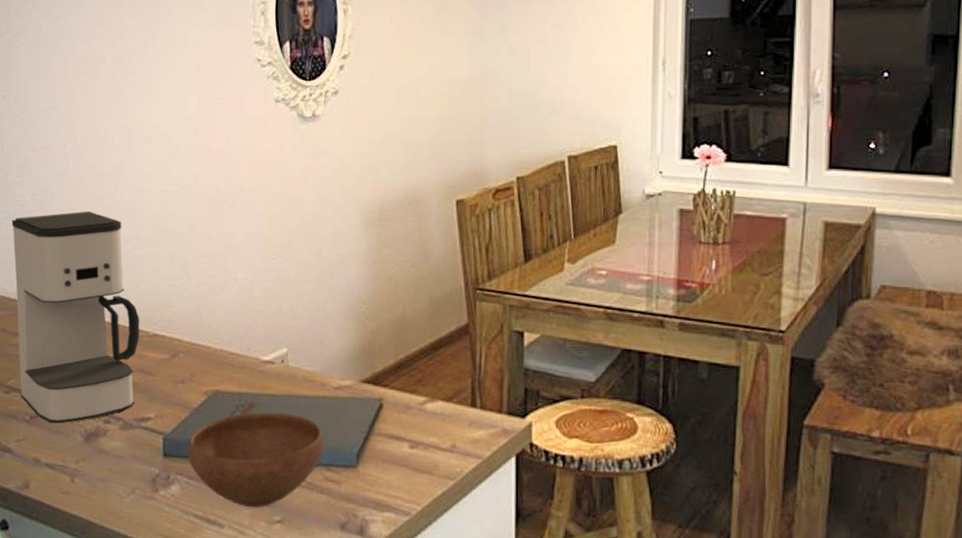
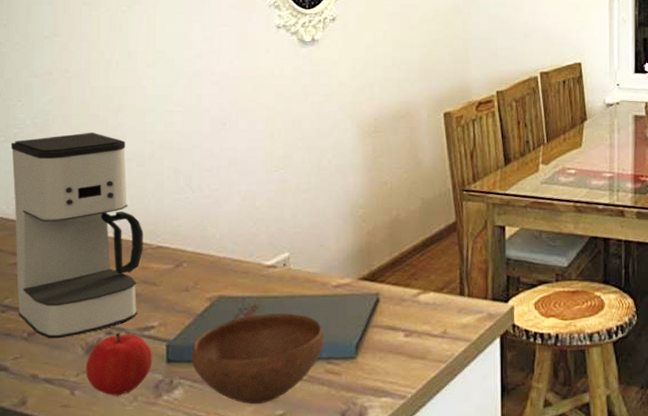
fruit: none [84,421,150,487] -> present [85,332,153,396]

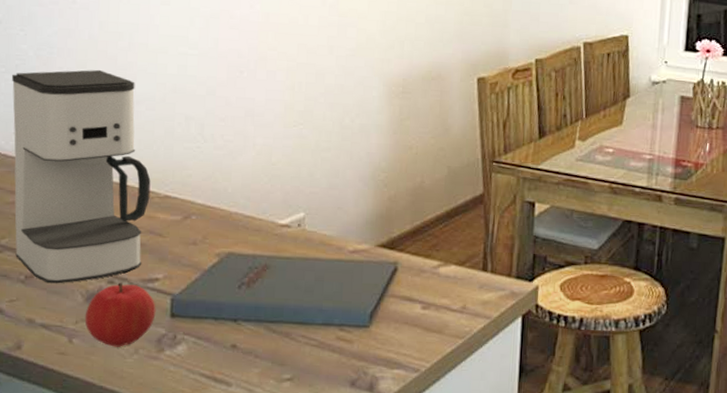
bowl: present [191,313,324,405] -> none [196,274,338,367]

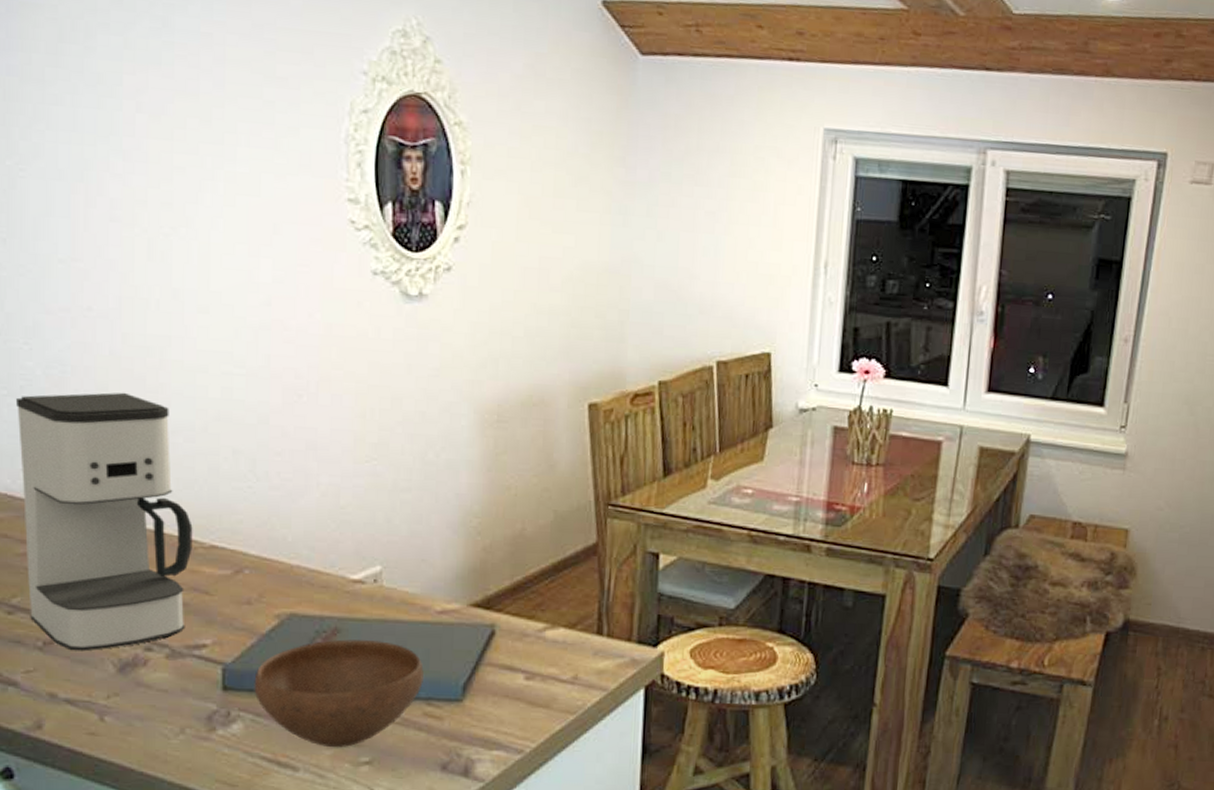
fruit: present [84,282,156,347] -> none [118,649,205,726]
bowl: none [196,274,338,367] -> present [254,639,424,748]

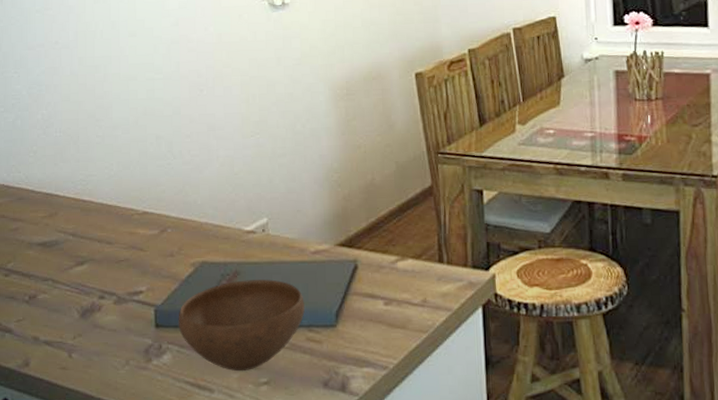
coffee maker: present [15,392,193,652] -> none [9,101,130,302]

